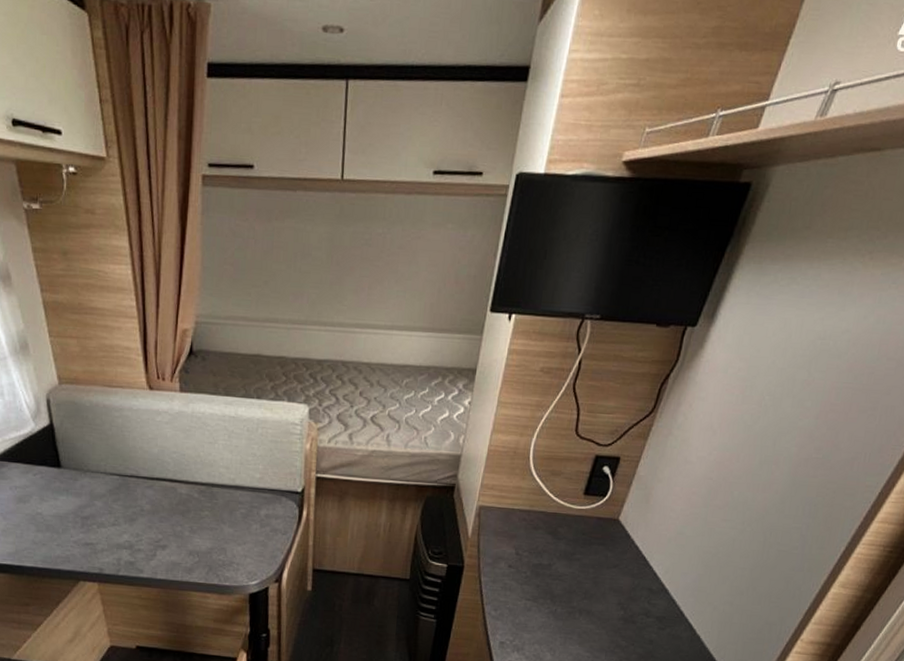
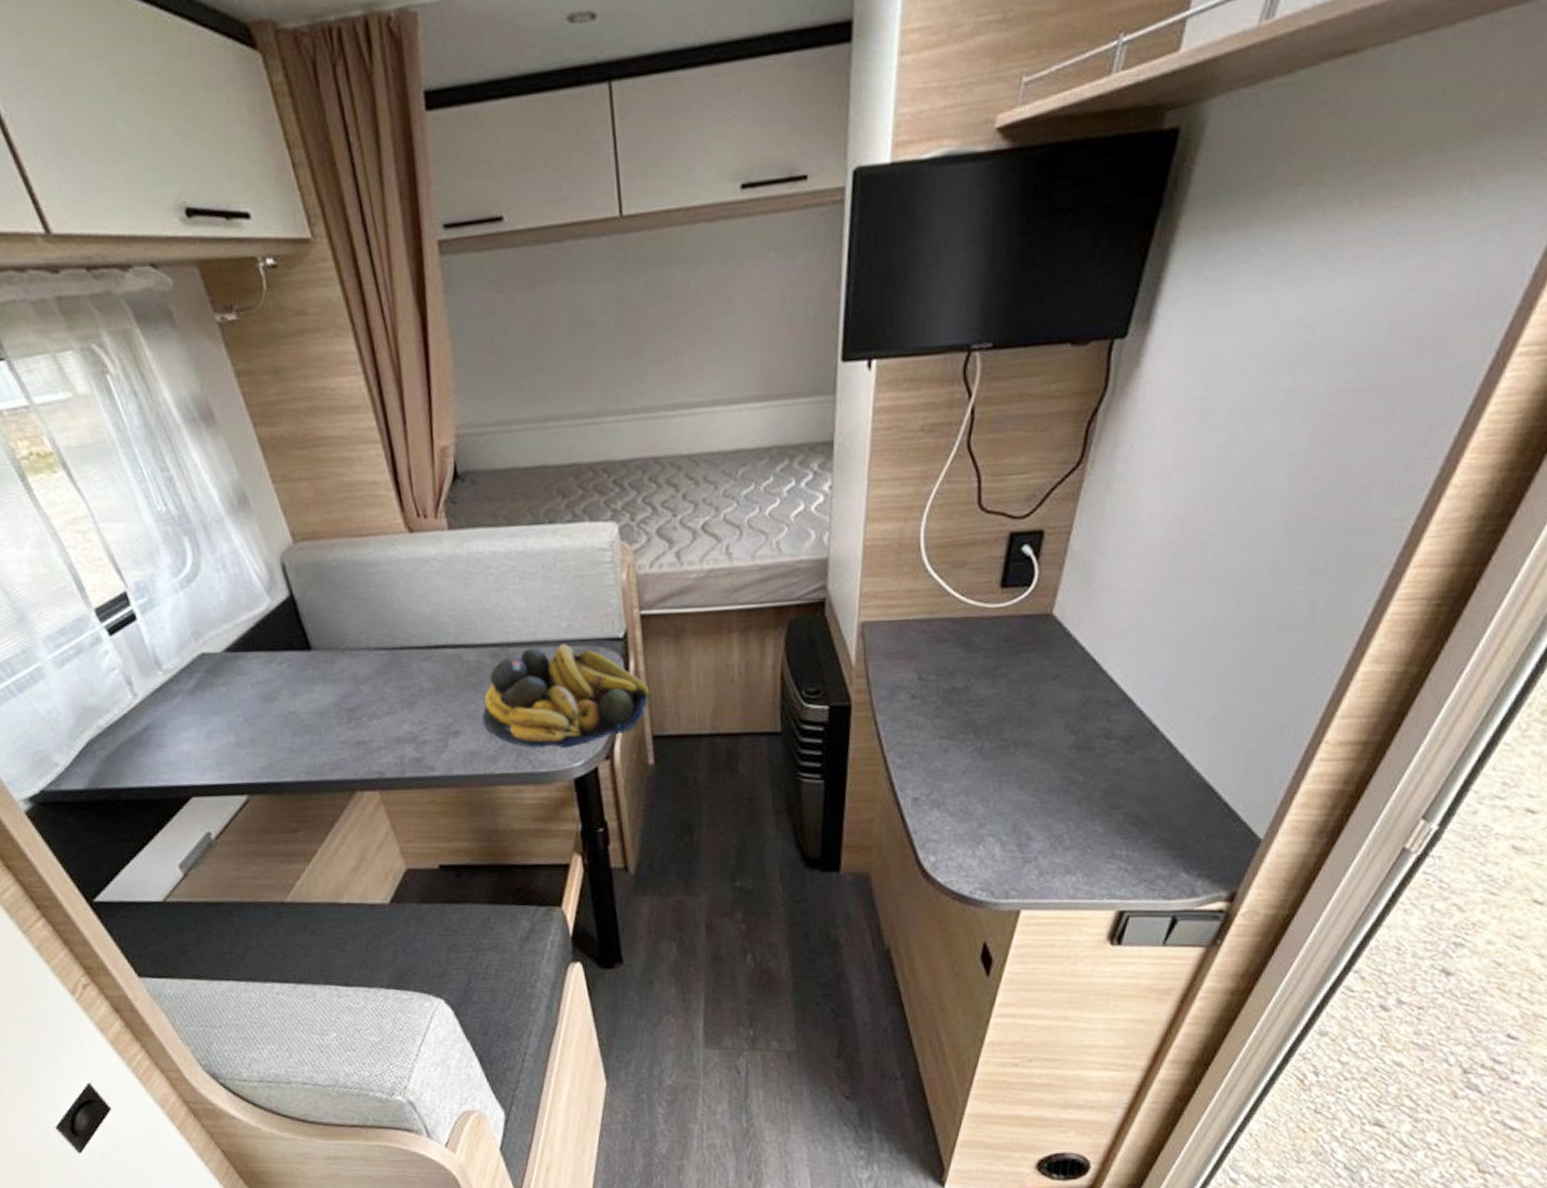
fruit bowl: none [185,490,316,569] -> present [482,644,650,748]

